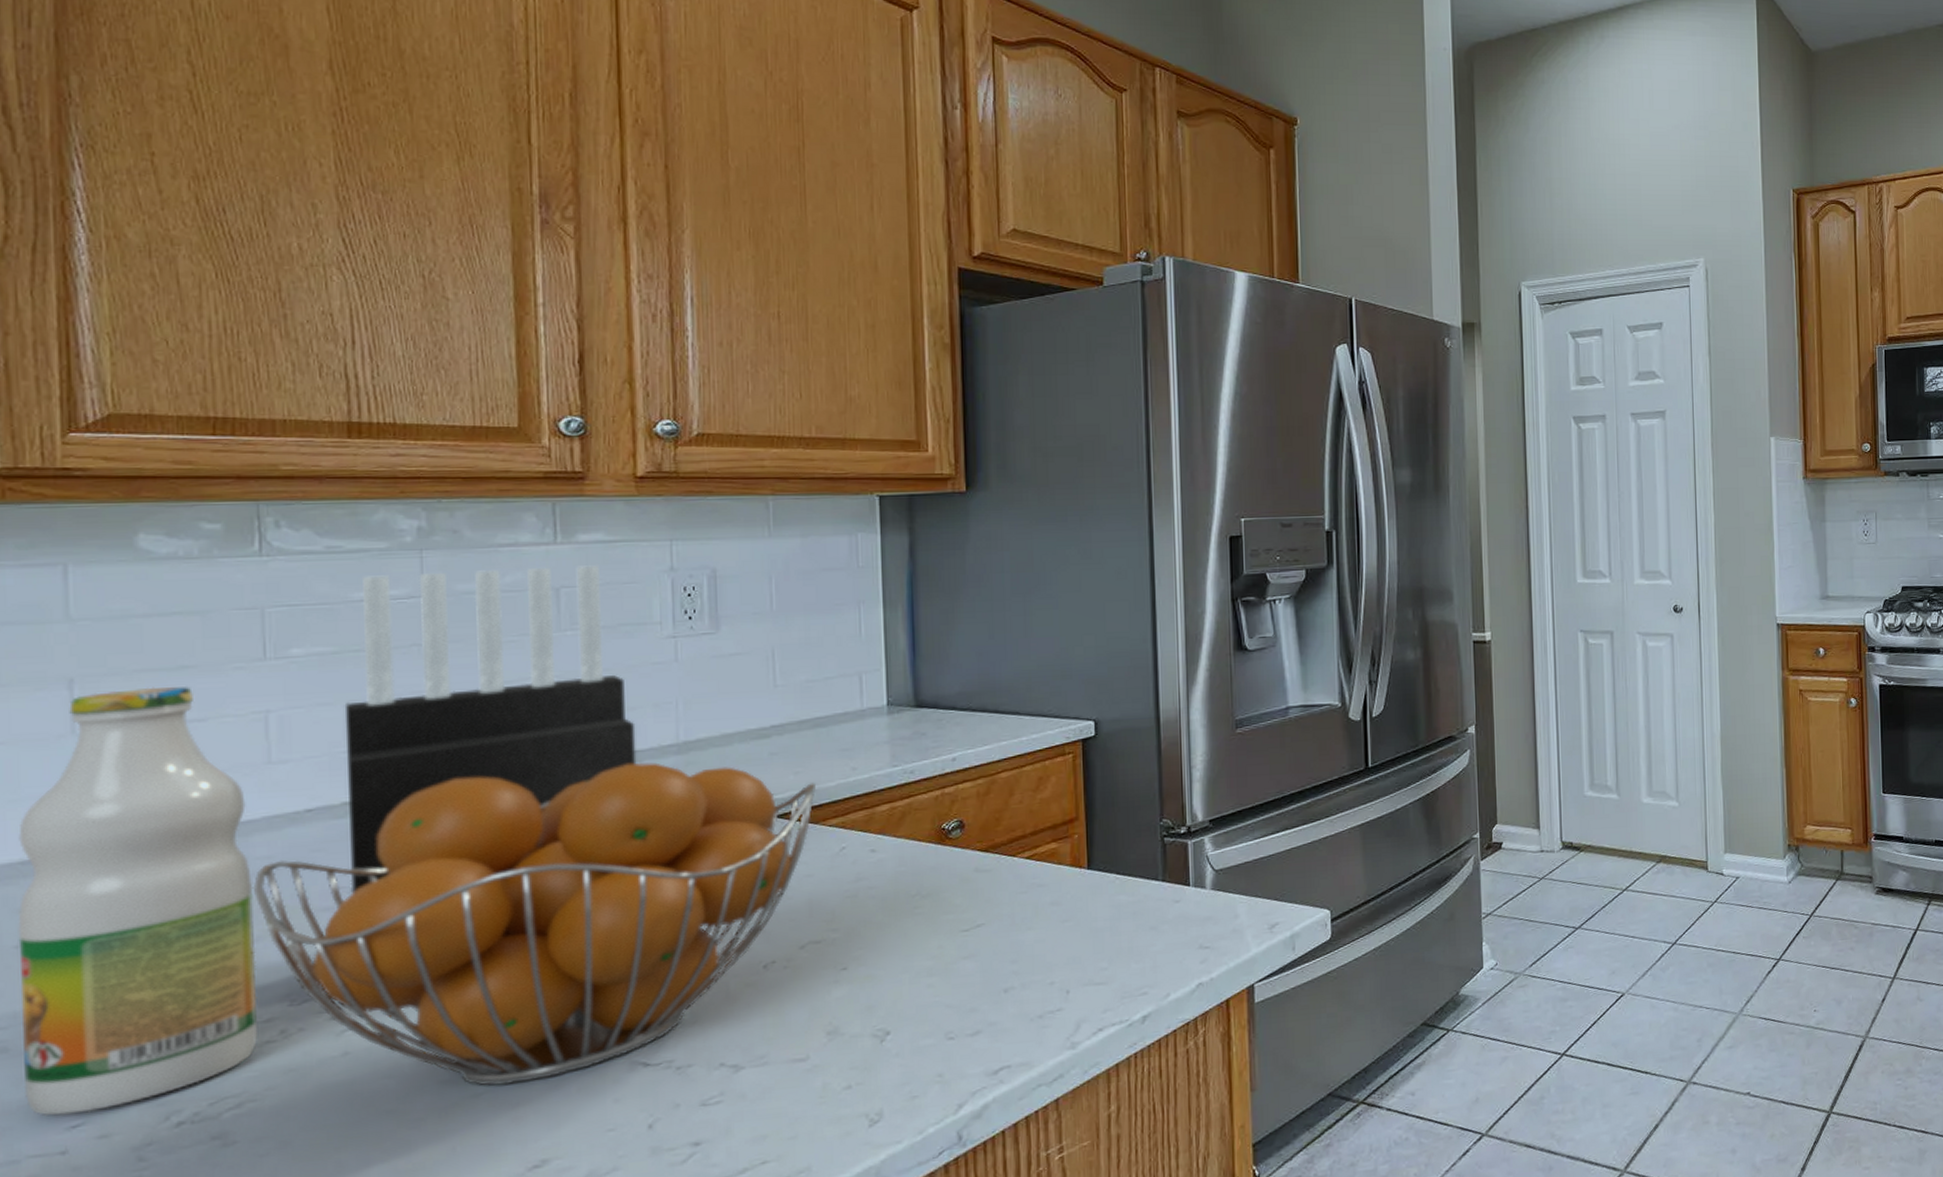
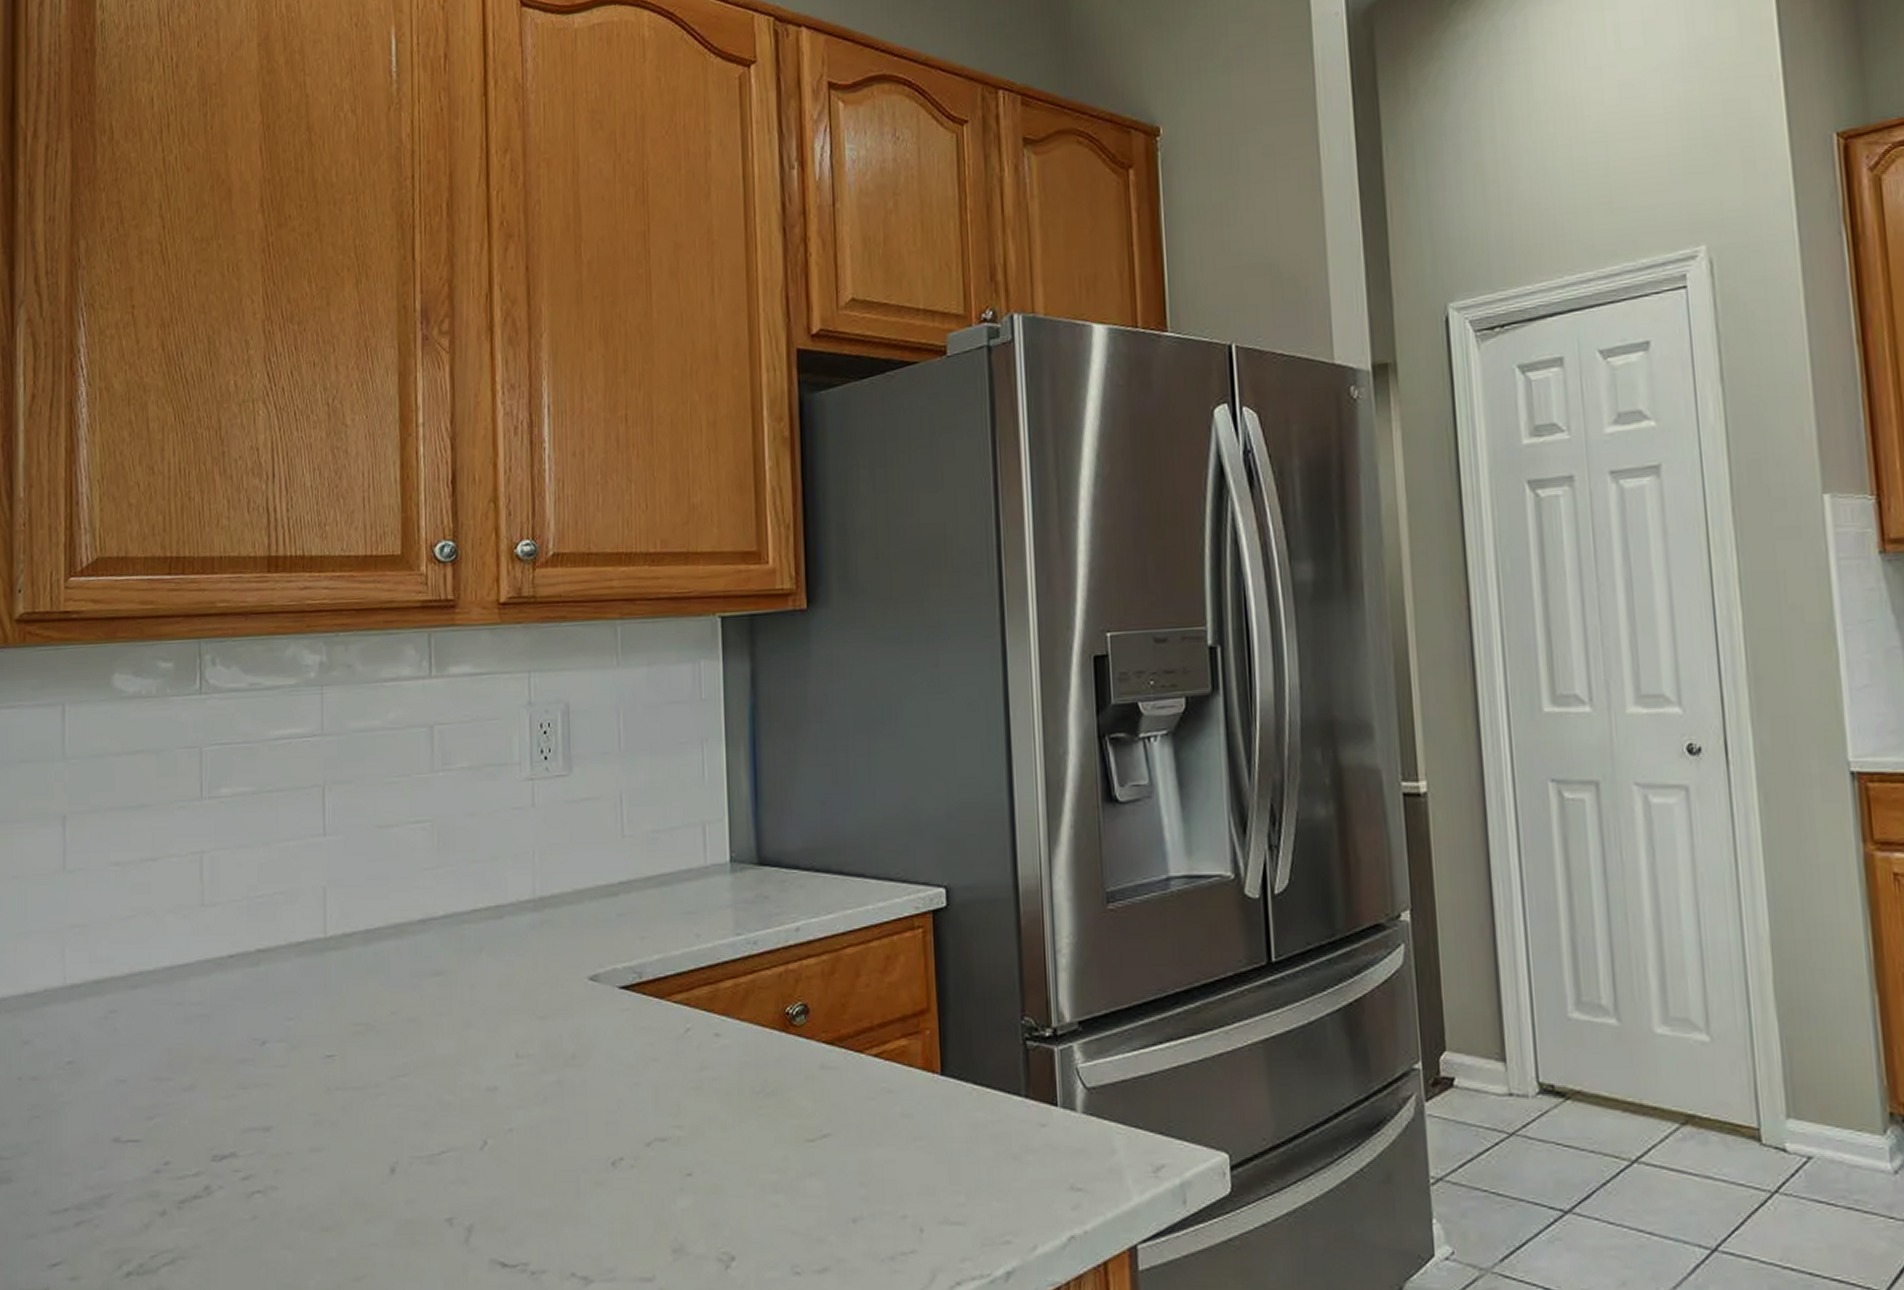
bottle: present [17,687,258,1117] -> none [20,825,189,1252]
fruit basket: present [254,762,816,1086] -> none [188,920,661,1271]
knife block: present [344,564,637,893] -> none [260,699,498,1046]

